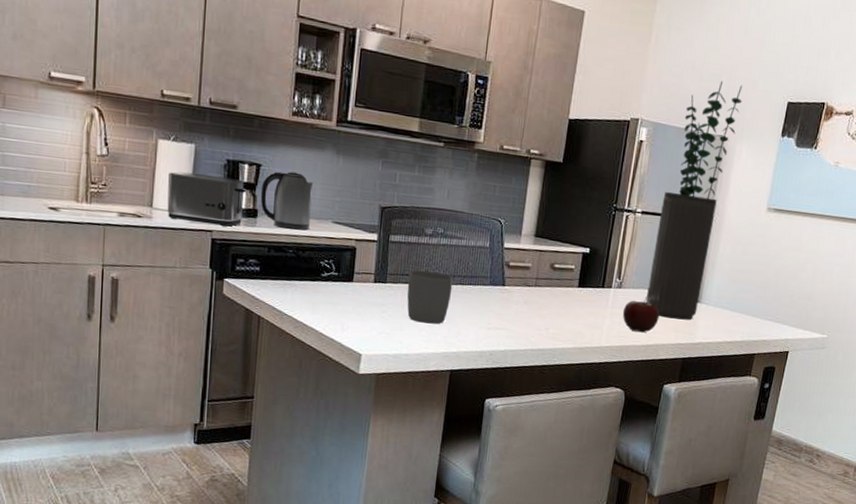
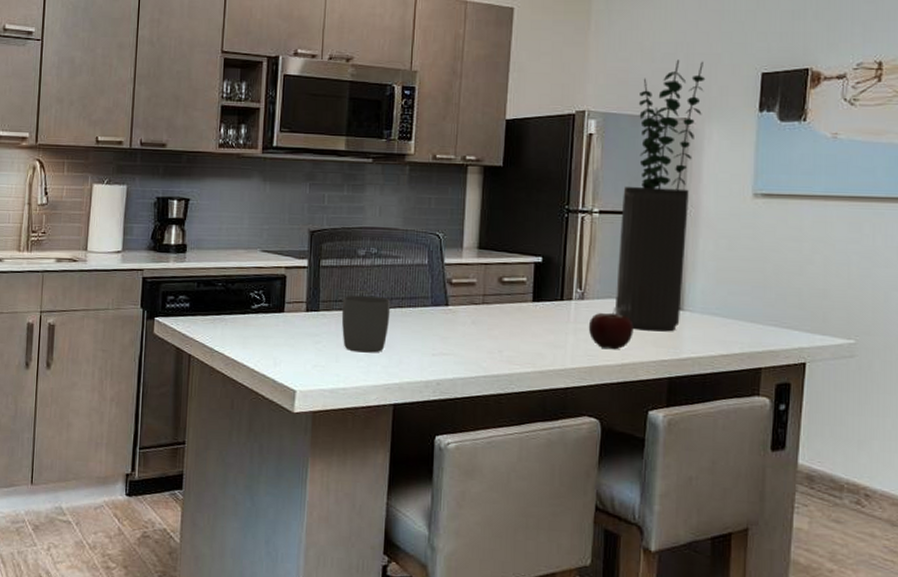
toaster: present [167,171,246,227] -> none [100,212,176,264]
kettle: present [260,171,313,230] -> none [189,203,240,262]

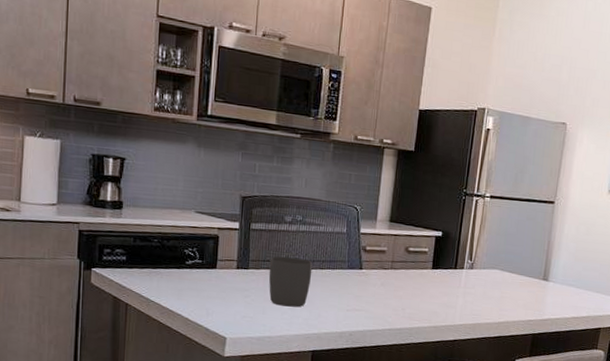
fruit: present [588,307,634,350] -> none [474,276,510,311]
vase: present [614,59,706,332] -> none [495,71,583,298]

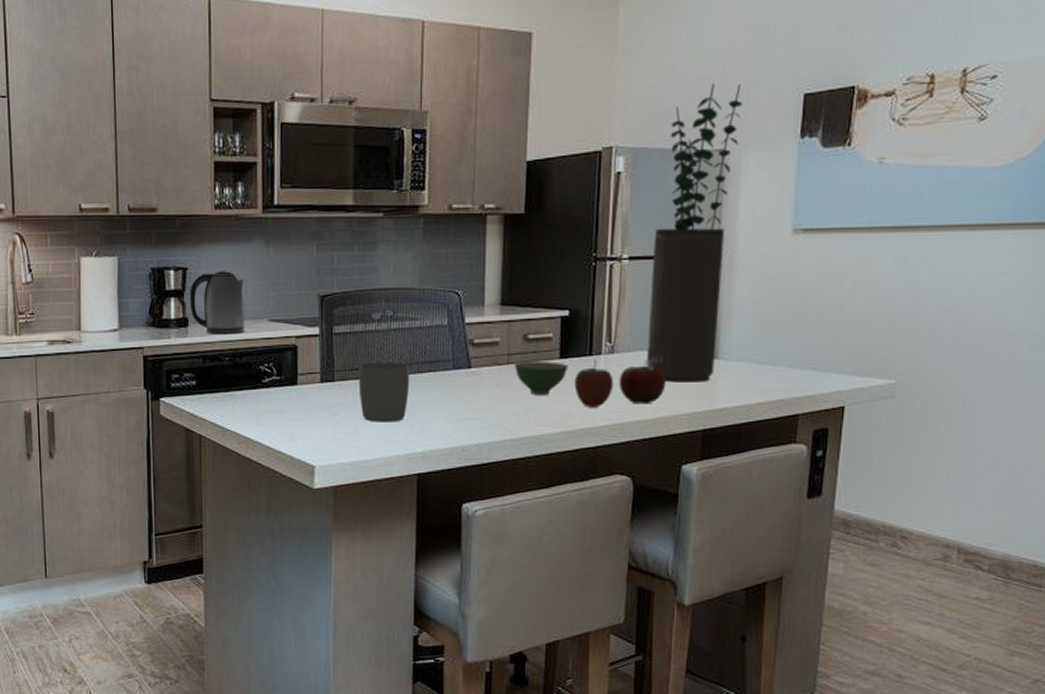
kettle: none [125,164,175,220] -> present [189,271,244,334]
bowl: none [396,268,438,297] -> present [515,362,569,395]
fruit: none [441,273,471,310] -> present [574,360,614,408]
fruit: none [474,276,510,311] -> present [618,359,666,404]
vase: none [495,71,583,298] -> present [645,83,743,382]

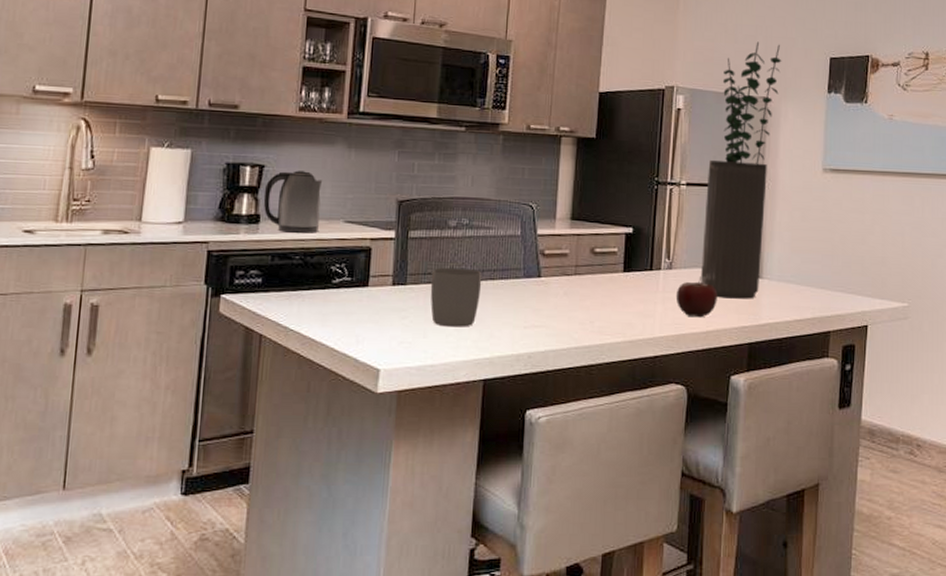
bowl: present [515,362,569,395] -> none [581,273,631,306]
fruit: present [574,360,614,408] -> none [636,275,672,319]

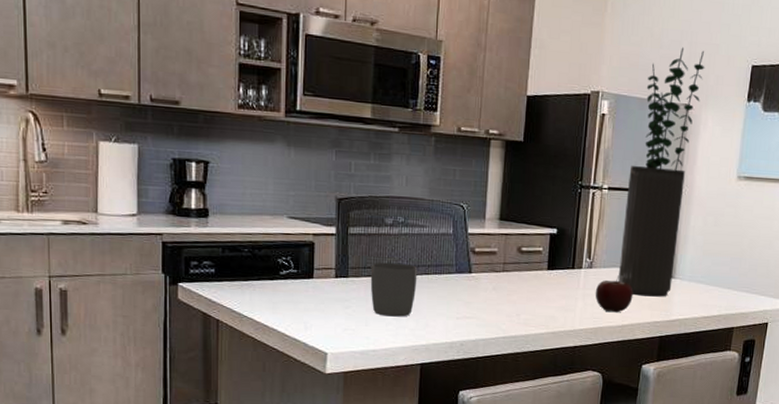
kettle: present [263,170,322,233] -> none [210,167,264,228]

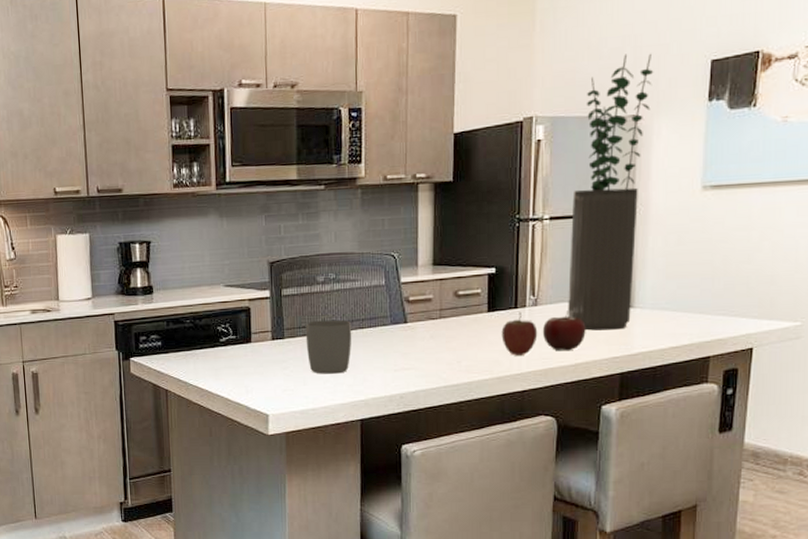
fruit: none [558,273,591,313] -> present [501,312,538,356]

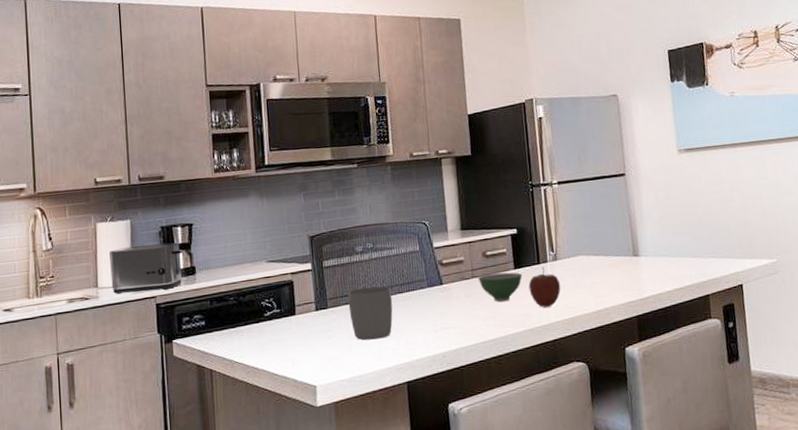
toaster: none [68,259,140,309] -> present [108,242,183,295]
bowl: none [447,315,496,346] -> present [478,272,523,302]
fruit: present [542,310,586,351] -> none [564,263,603,300]
vase: present [567,53,654,331] -> none [574,46,639,279]

